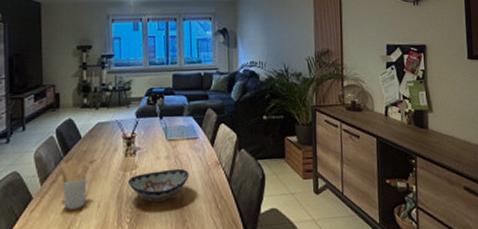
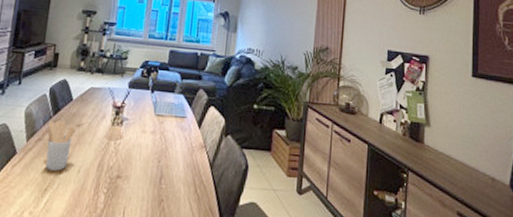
decorative bowl: present [128,168,190,202] -> none [111,144,173,176]

